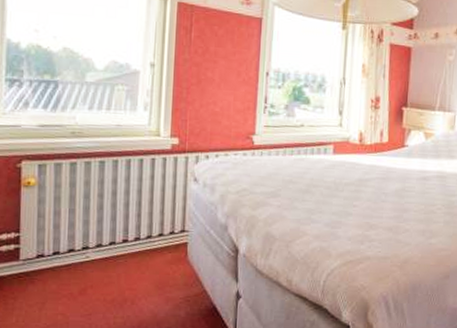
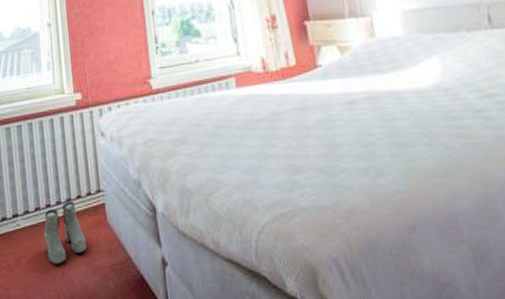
boots: none [116,238,162,295] -> present [43,201,86,264]

